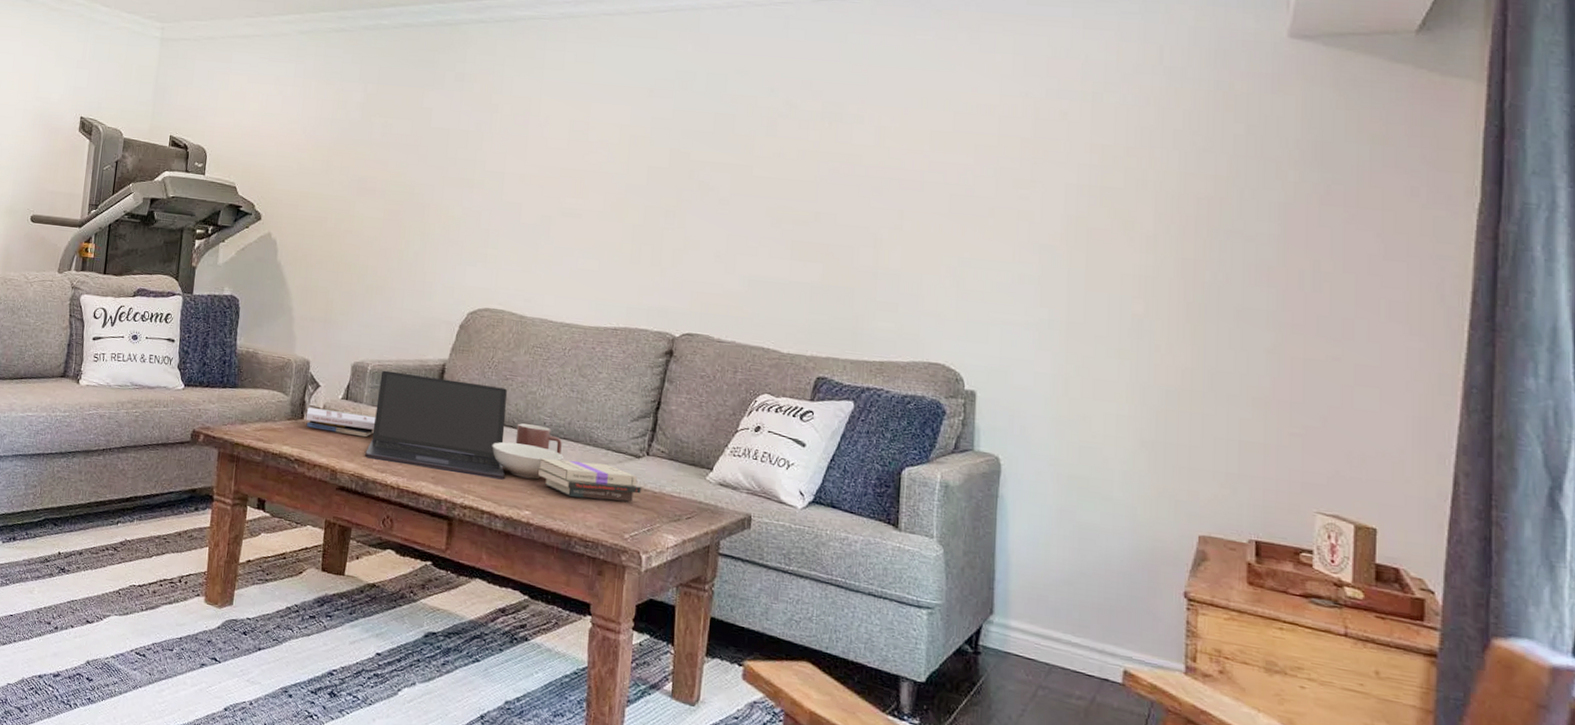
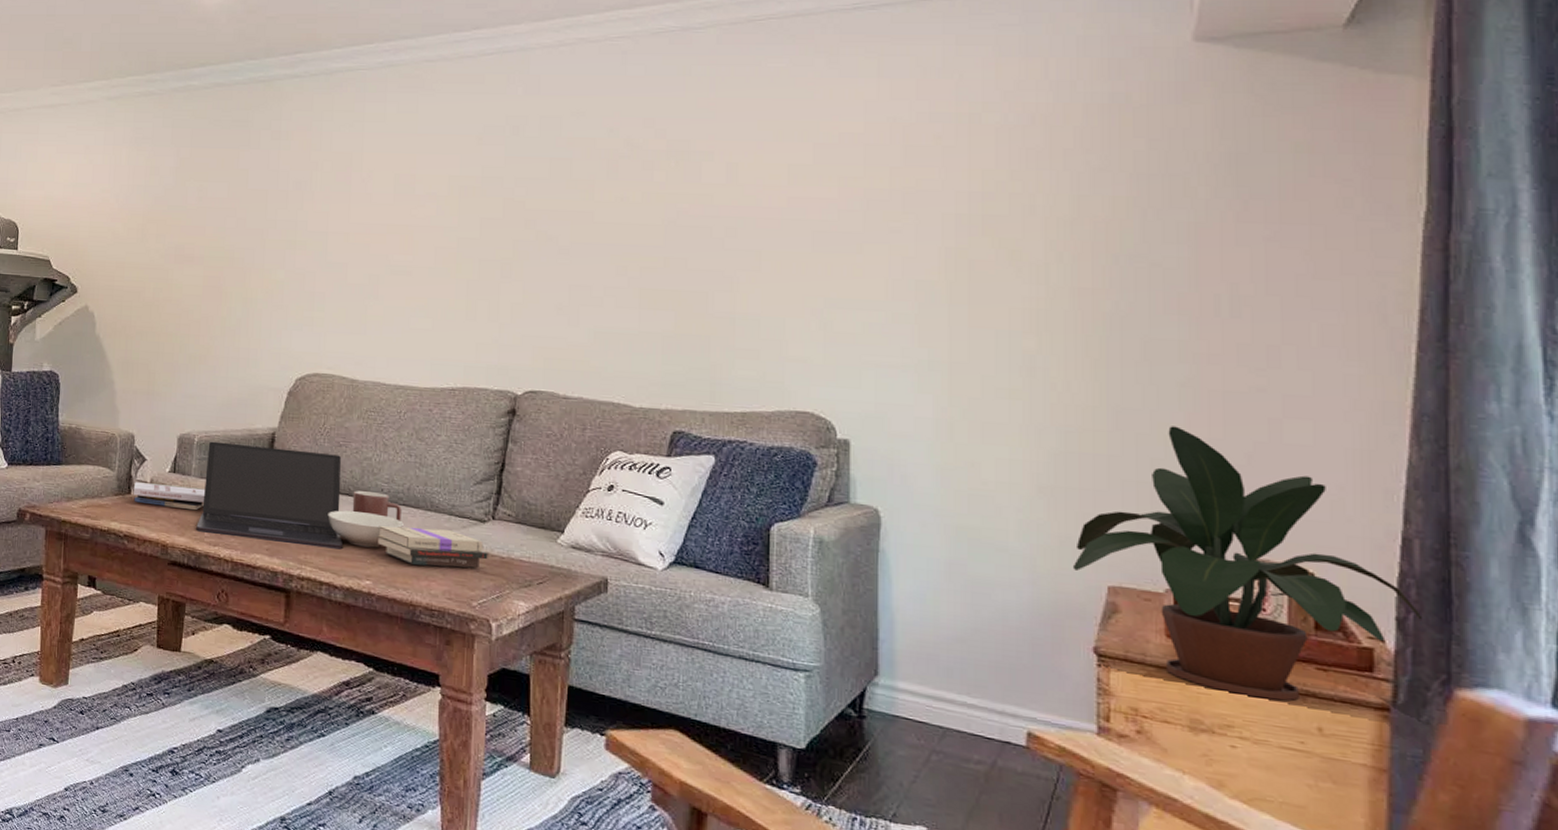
potted plant: none [1169,389,1466,646] -> present [1074,426,1421,701]

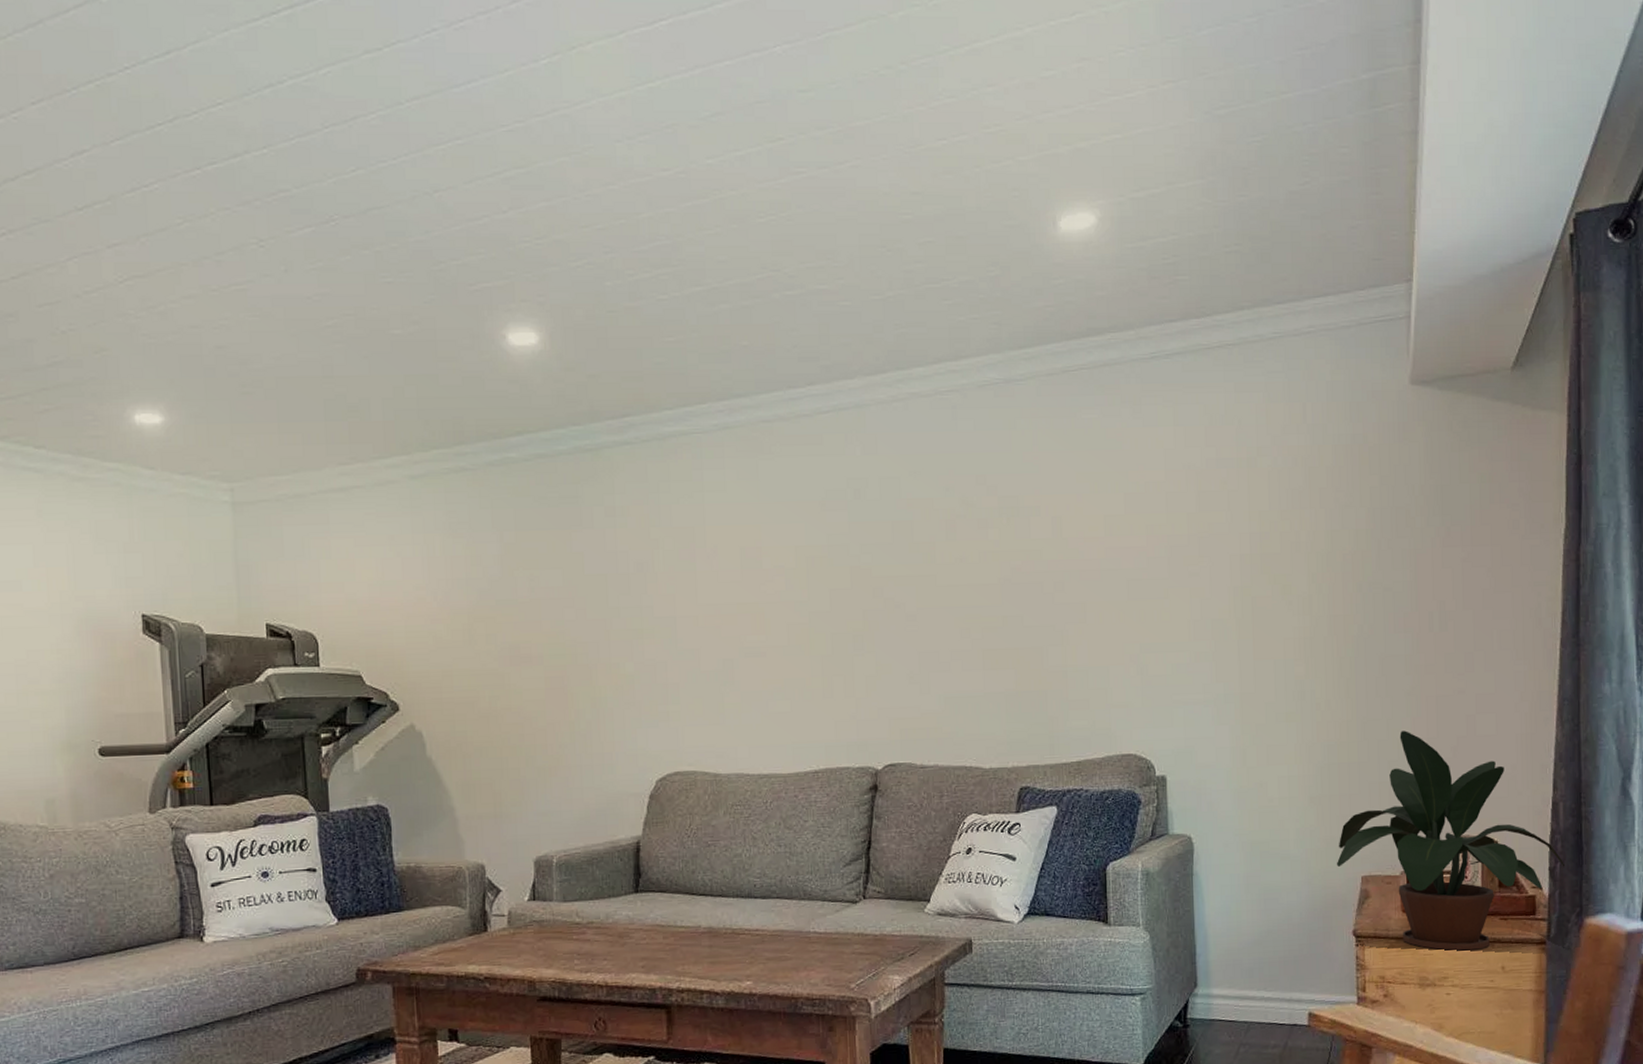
books: present [133,482,206,511] -> none [489,913,571,939]
laptop: present [196,441,343,550] -> none [564,856,720,960]
bowl: present [327,510,404,548] -> none [702,911,779,948]
mug: present [352,490,401,521] -> none [726,889,776,915]
books: present [378,525,488,569] -> none [754,916,862,958]

